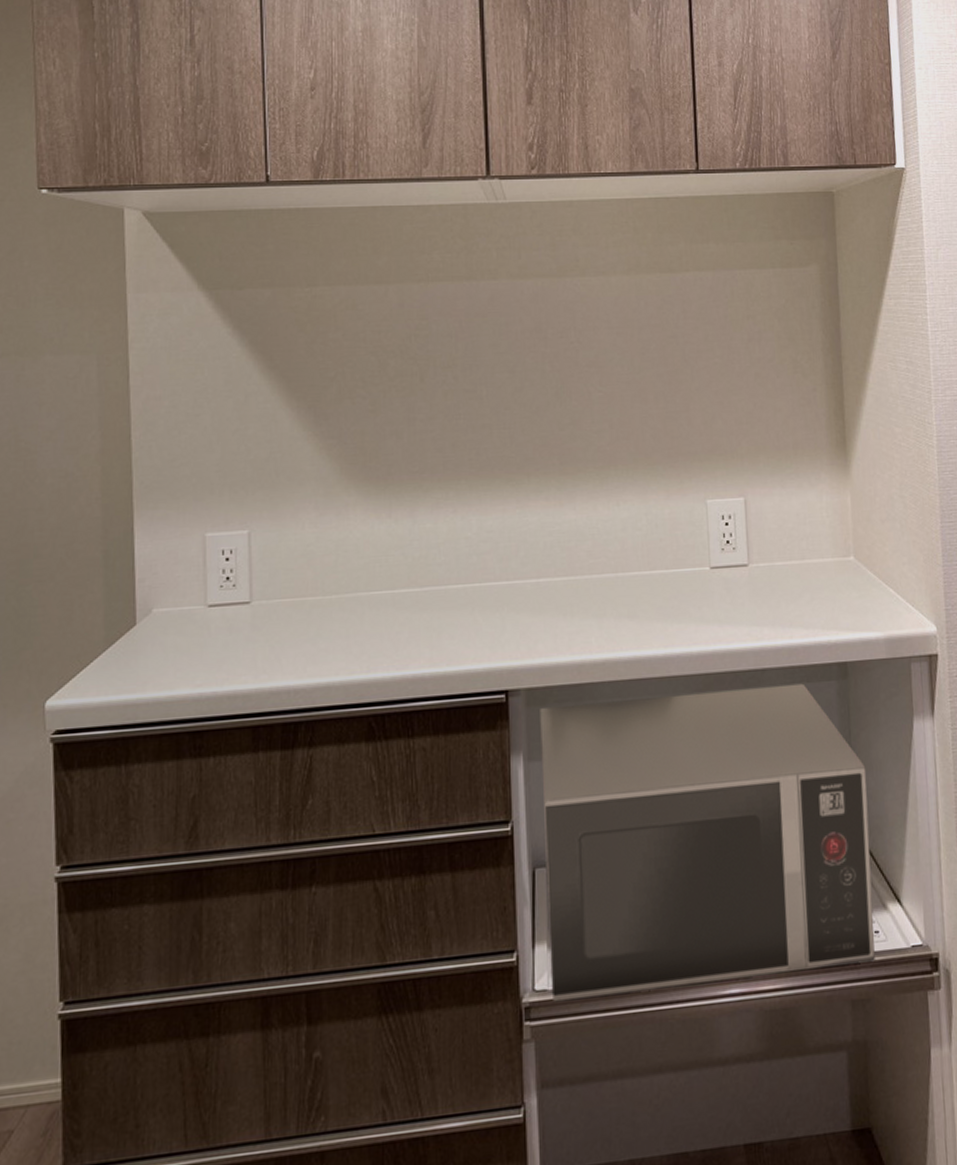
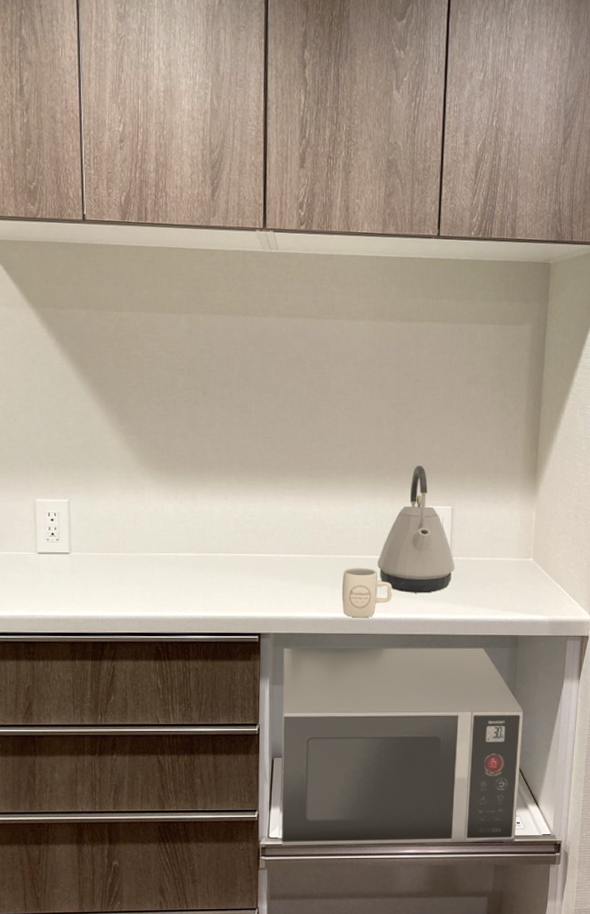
mug: none [611,587,678,658] -> present [341,567,393,618]
kettle: none [655,449,756,617] -> present [377,466,455,593]

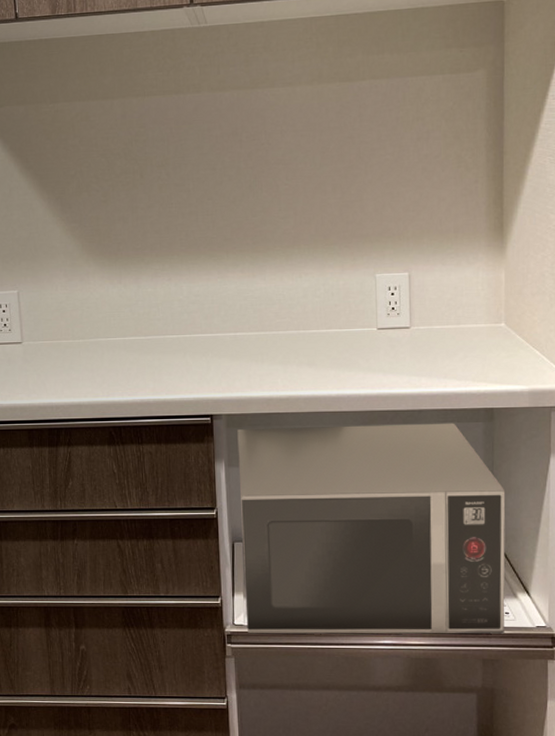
mug: present [341,567,393,618] -> none [294,342,349,396]
kettle: present [377,466,455,593] -> none [331,232,417,367]

